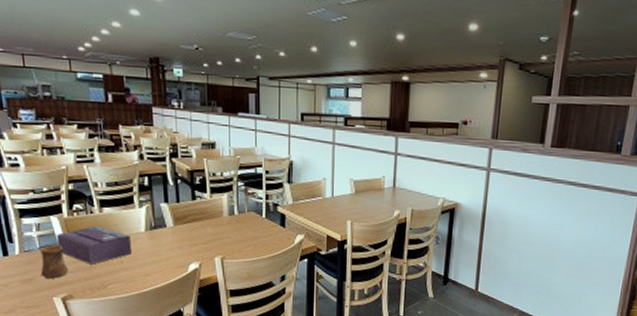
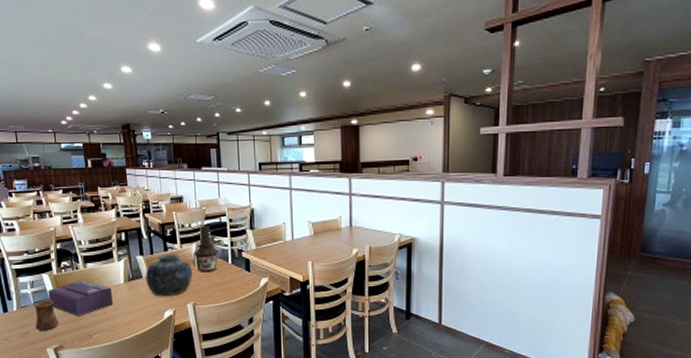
vase: none [169,203,222,249] -> present [145,254,192,297]
bottle: none [223,174,253,226] -> present [192,225,219,273]

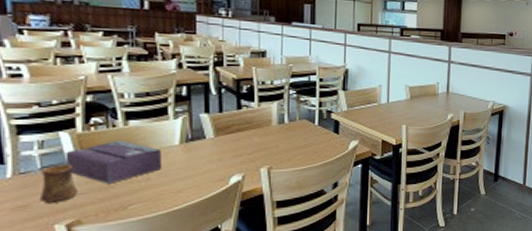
vase: present [145,254,192,297] -> none [209,112,270,160]
bottle: present [192,225,219,273] -> none [272,83,305,134]

